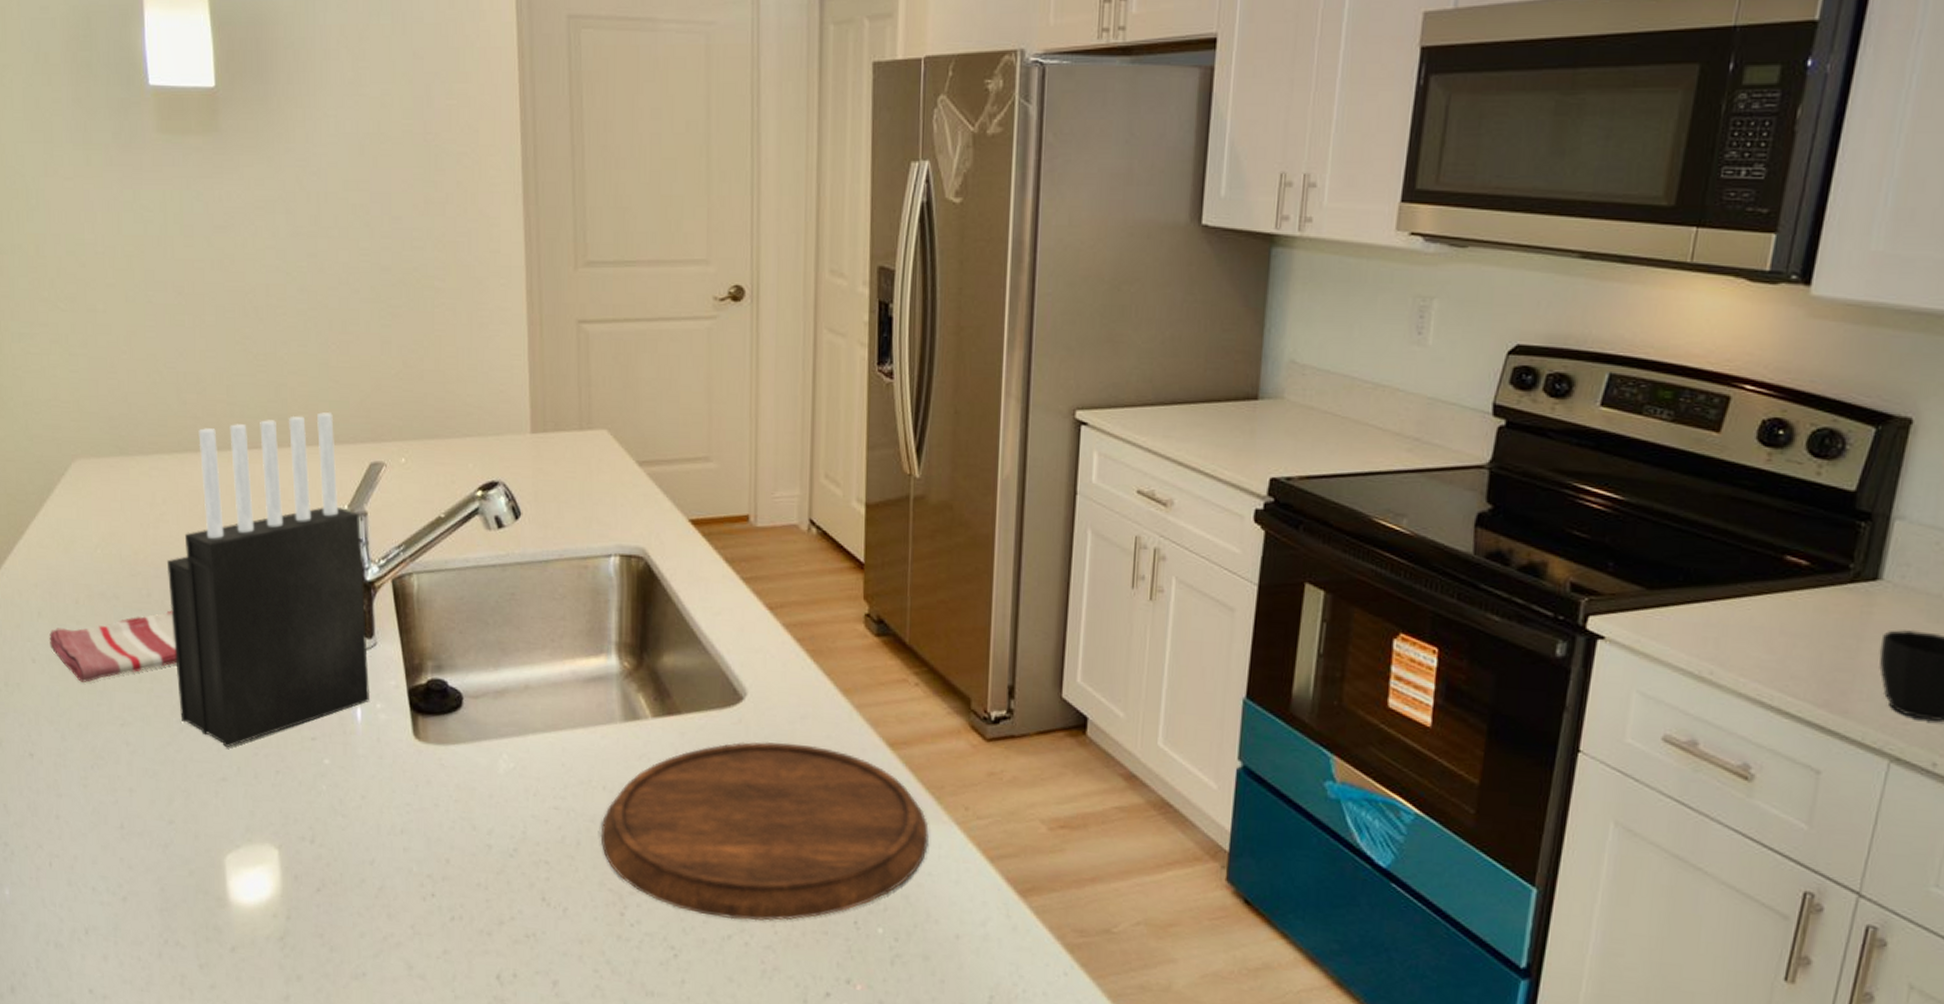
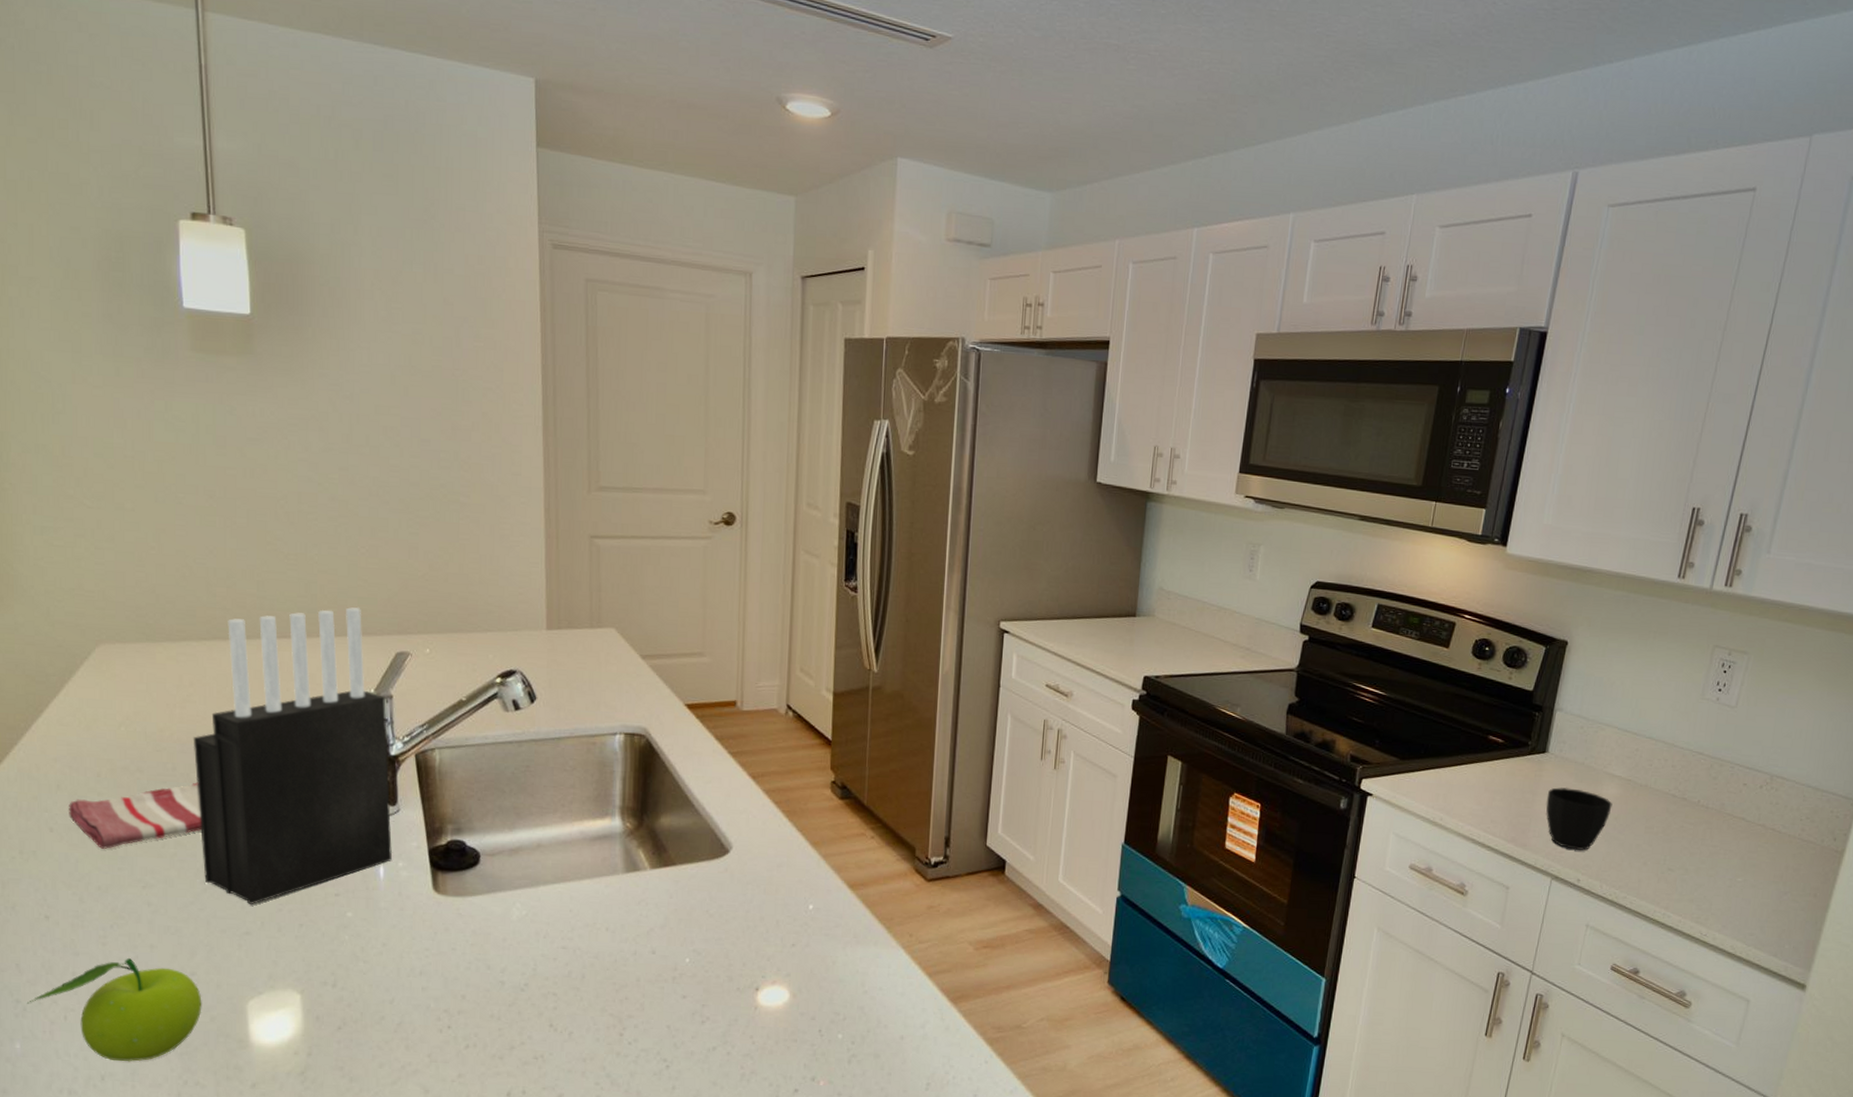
fruit: none [15,802,181,916] -> present [27,958,202,1062]
cutting board: present [600,741,929,921] -> none [603,886,881,1034]

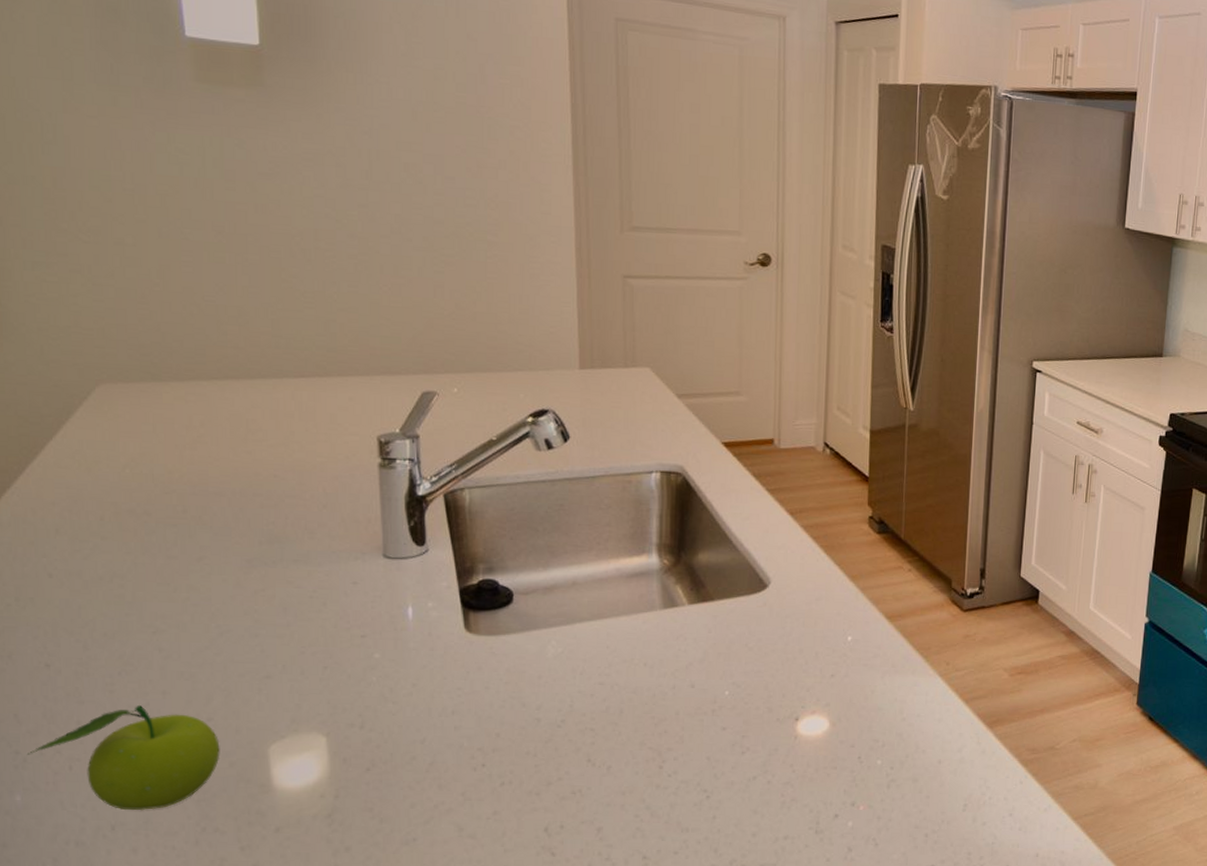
dish towel: present [69,782,202,849] -> none [69,525,216,594]
knife block: present [193,607,392,905] -> none [205,346,421,649]

